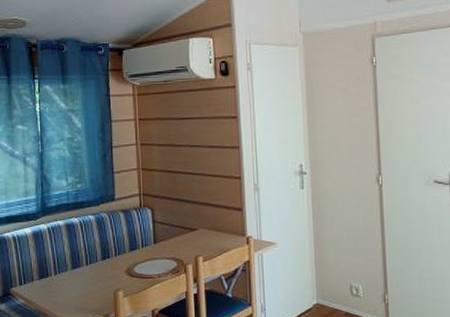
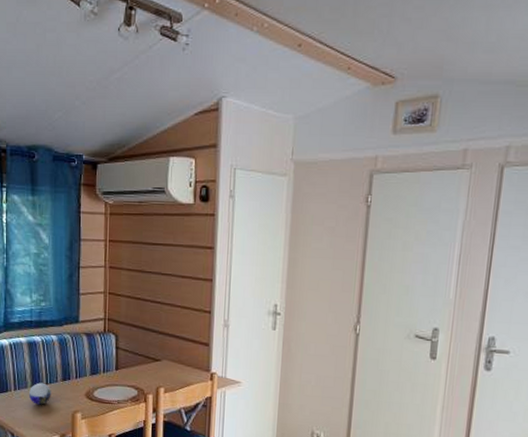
decorative orb: none [70,264,92,287] -> present [29,382,51,405]

